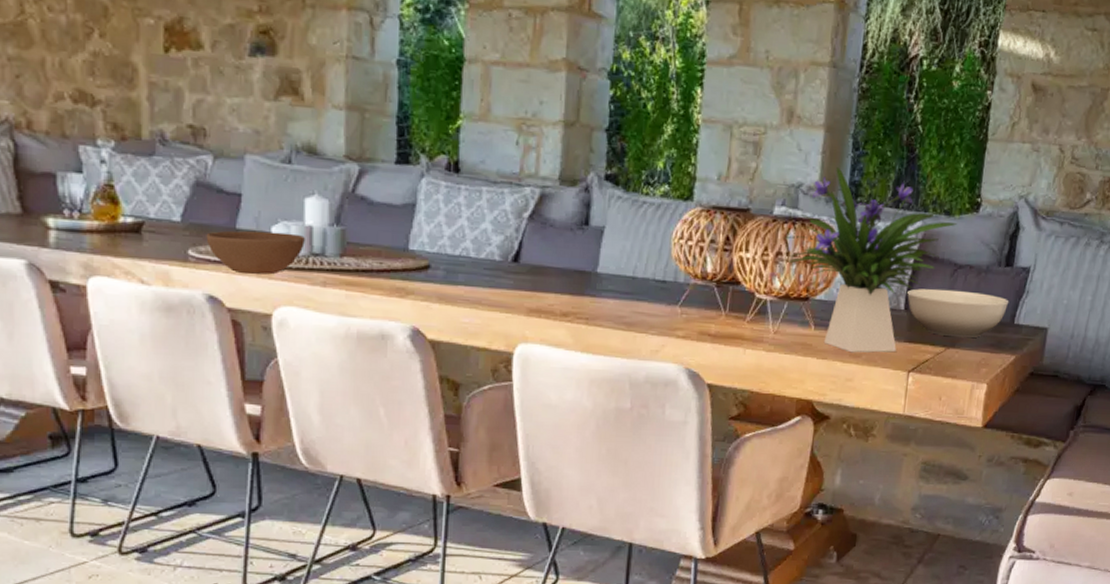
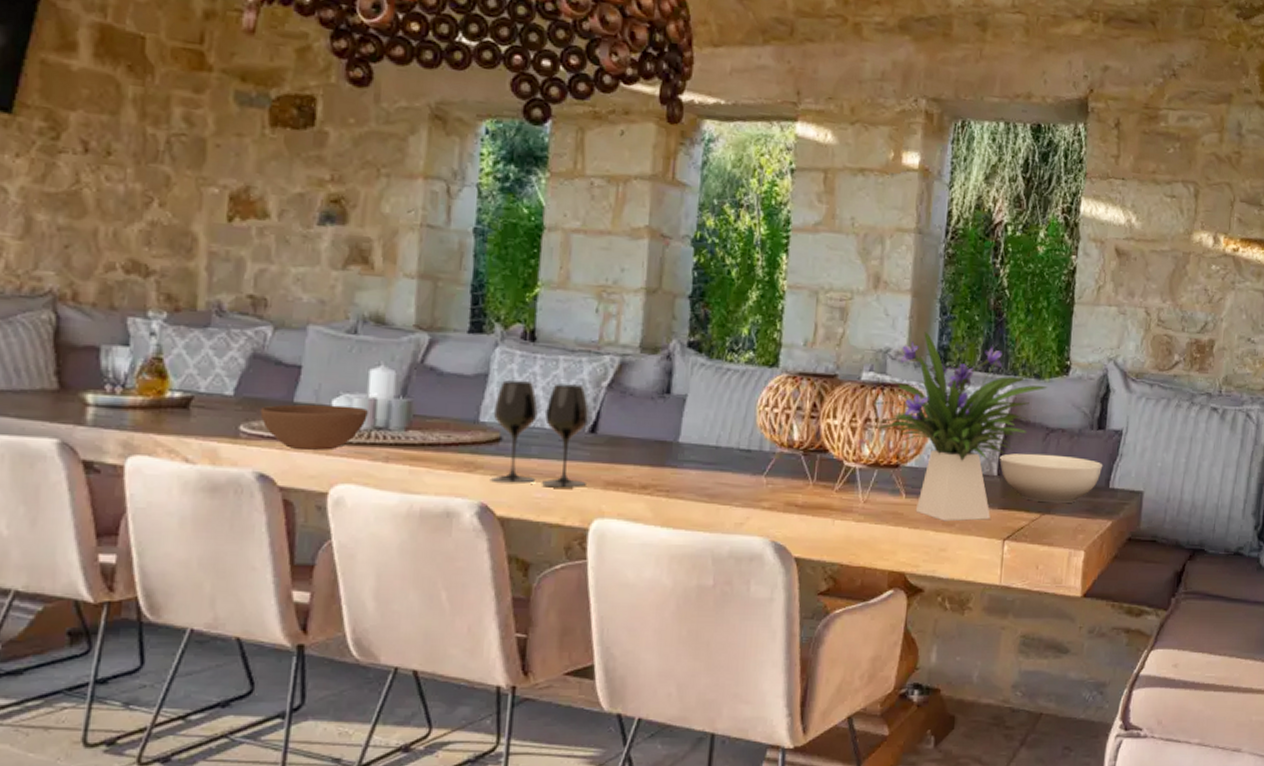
wine glass: none [420,210,512,315] -> present [489,380,590,489]

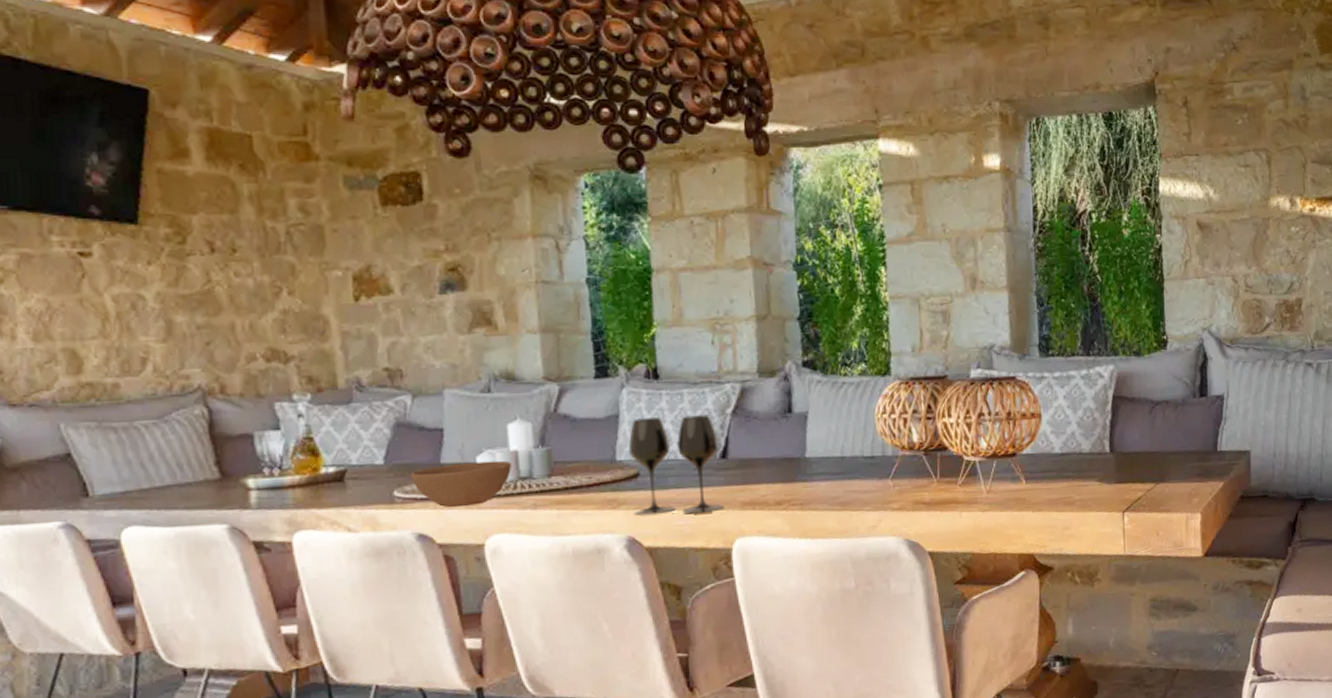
flower arrangement: present [871,332,1047,522] -> none [982,325,1147,502]
bowl: present [1000,453,1103,504] -> none [1110,425,1209,473]

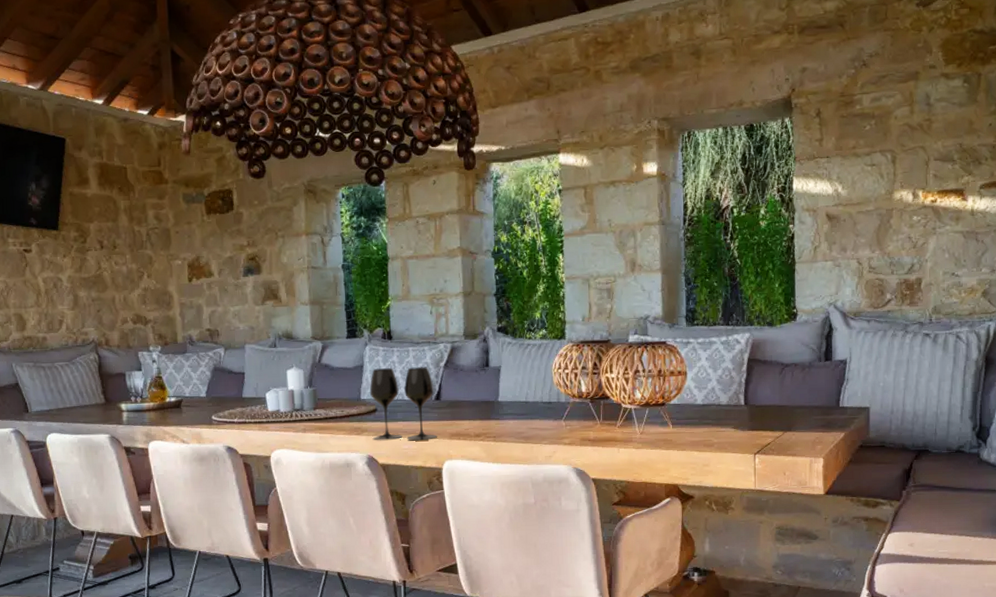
bowl: present [410,460,511,507] -> none [223,396,289,429]

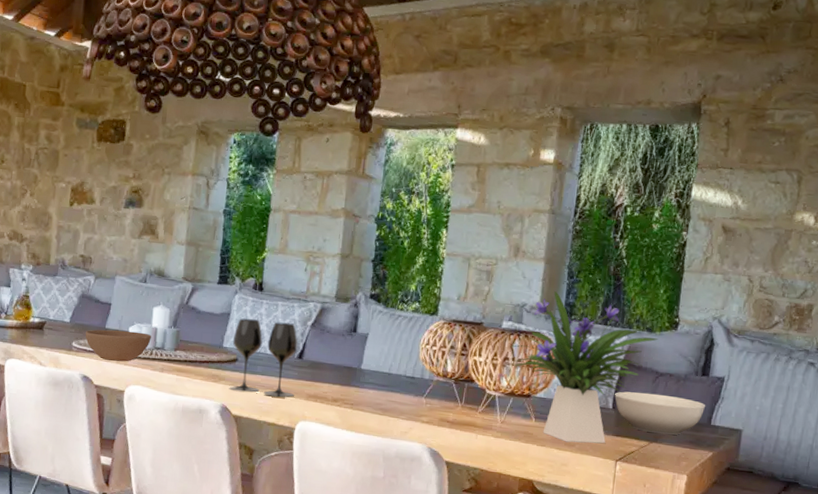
bowl: none [223,396,289,429] -> present [85,329,151,362]
flower arrangement: none [638,300,778,444] -> present [509,291,657,444]
bowl: none [745,384,833,423] -> present [615,391,706,435]

